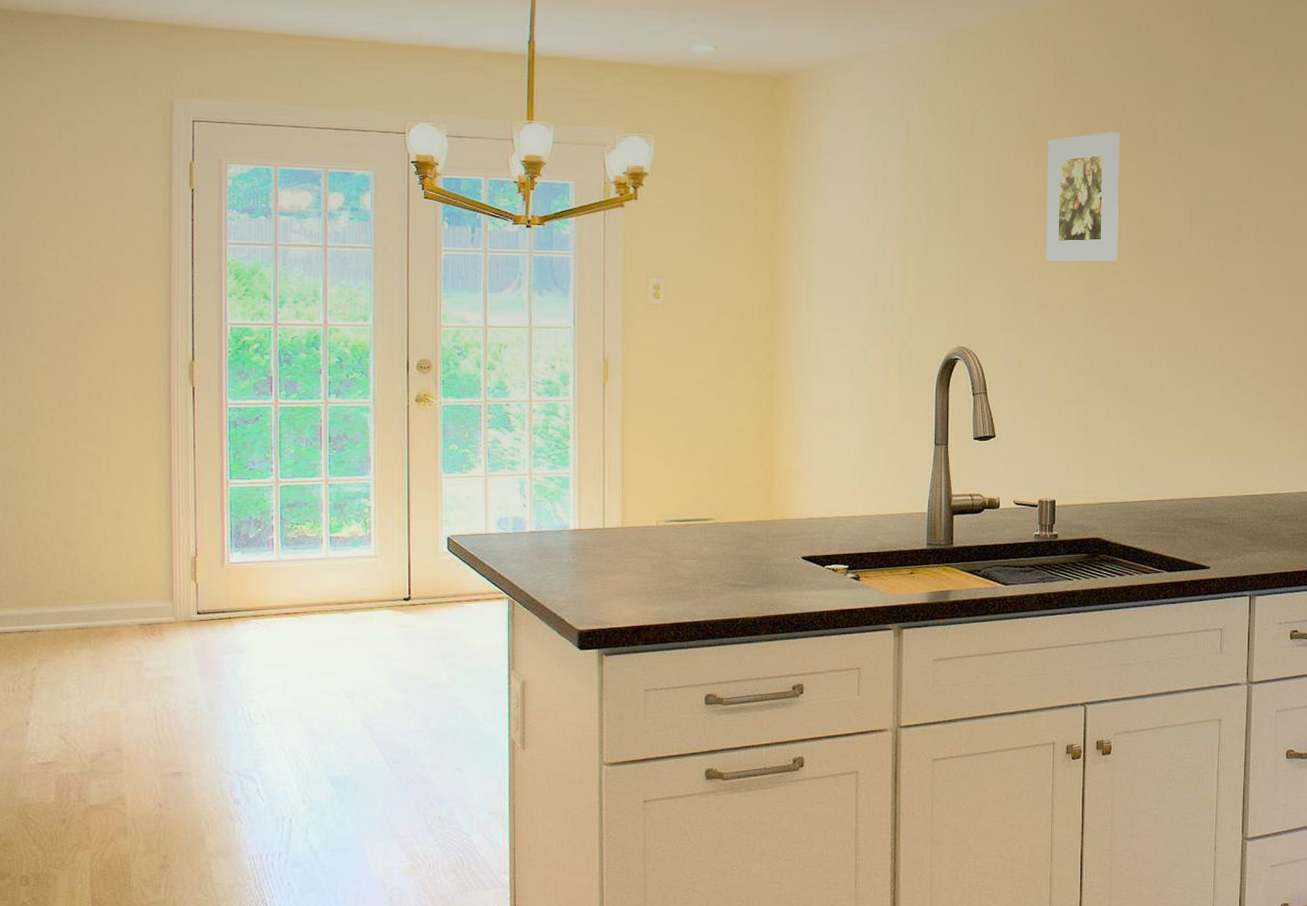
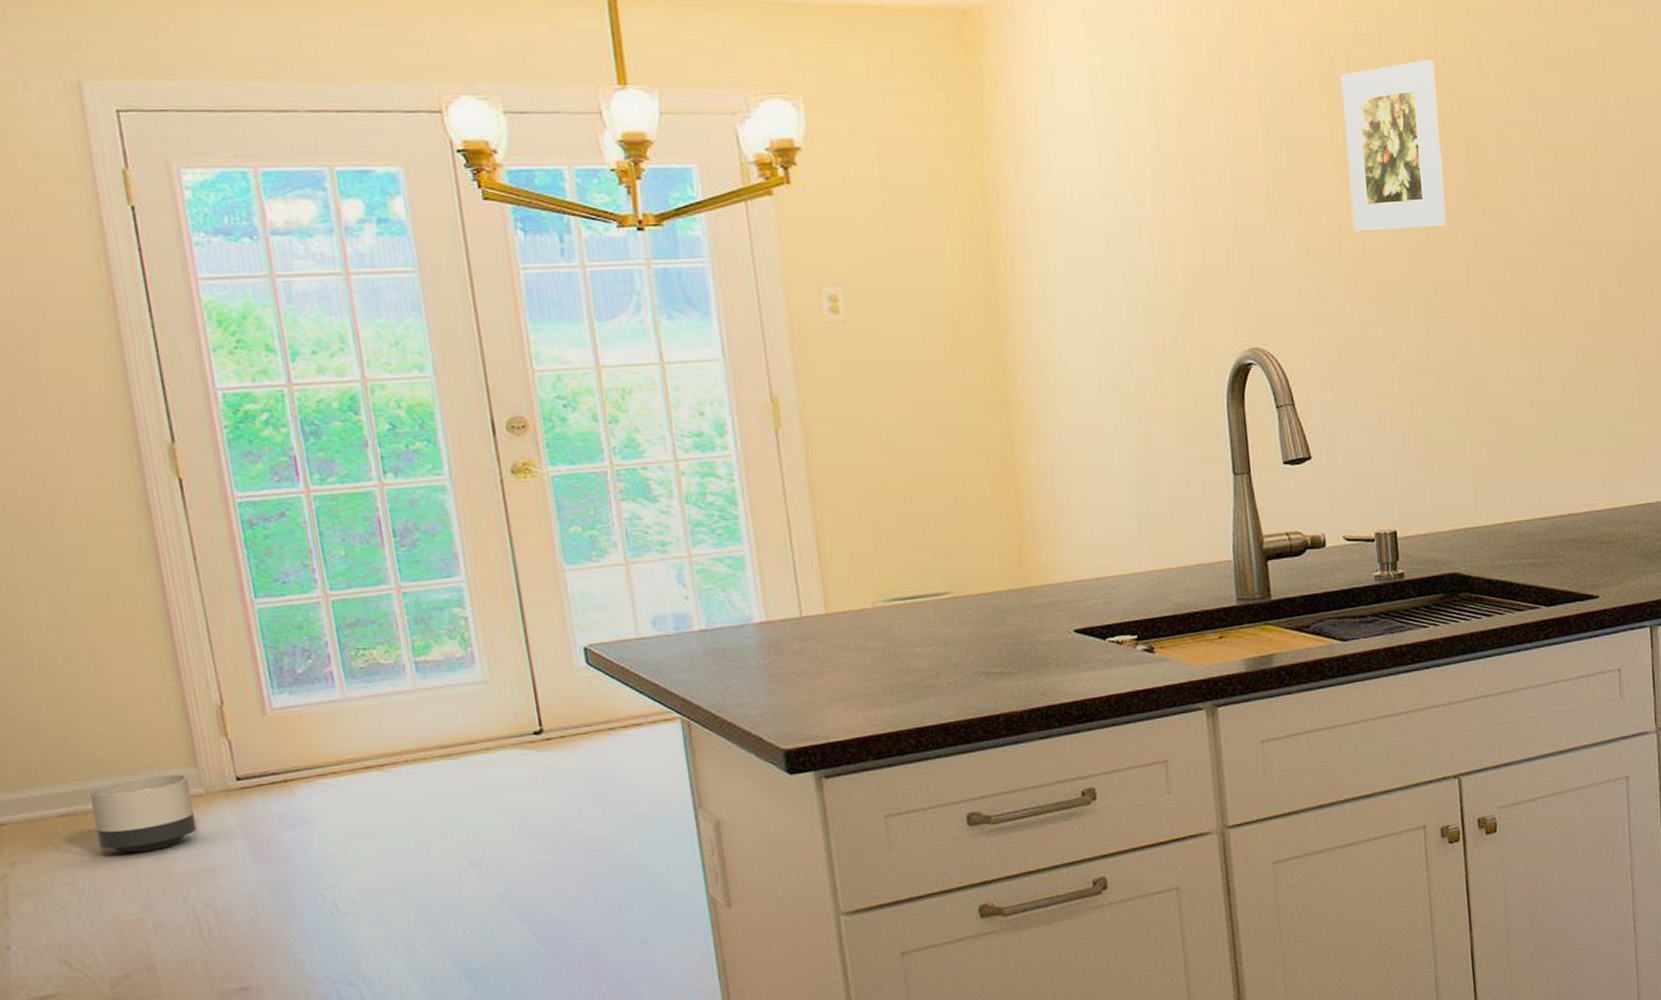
planter: none [99,604,166,662] -> present [90,774,197,854]

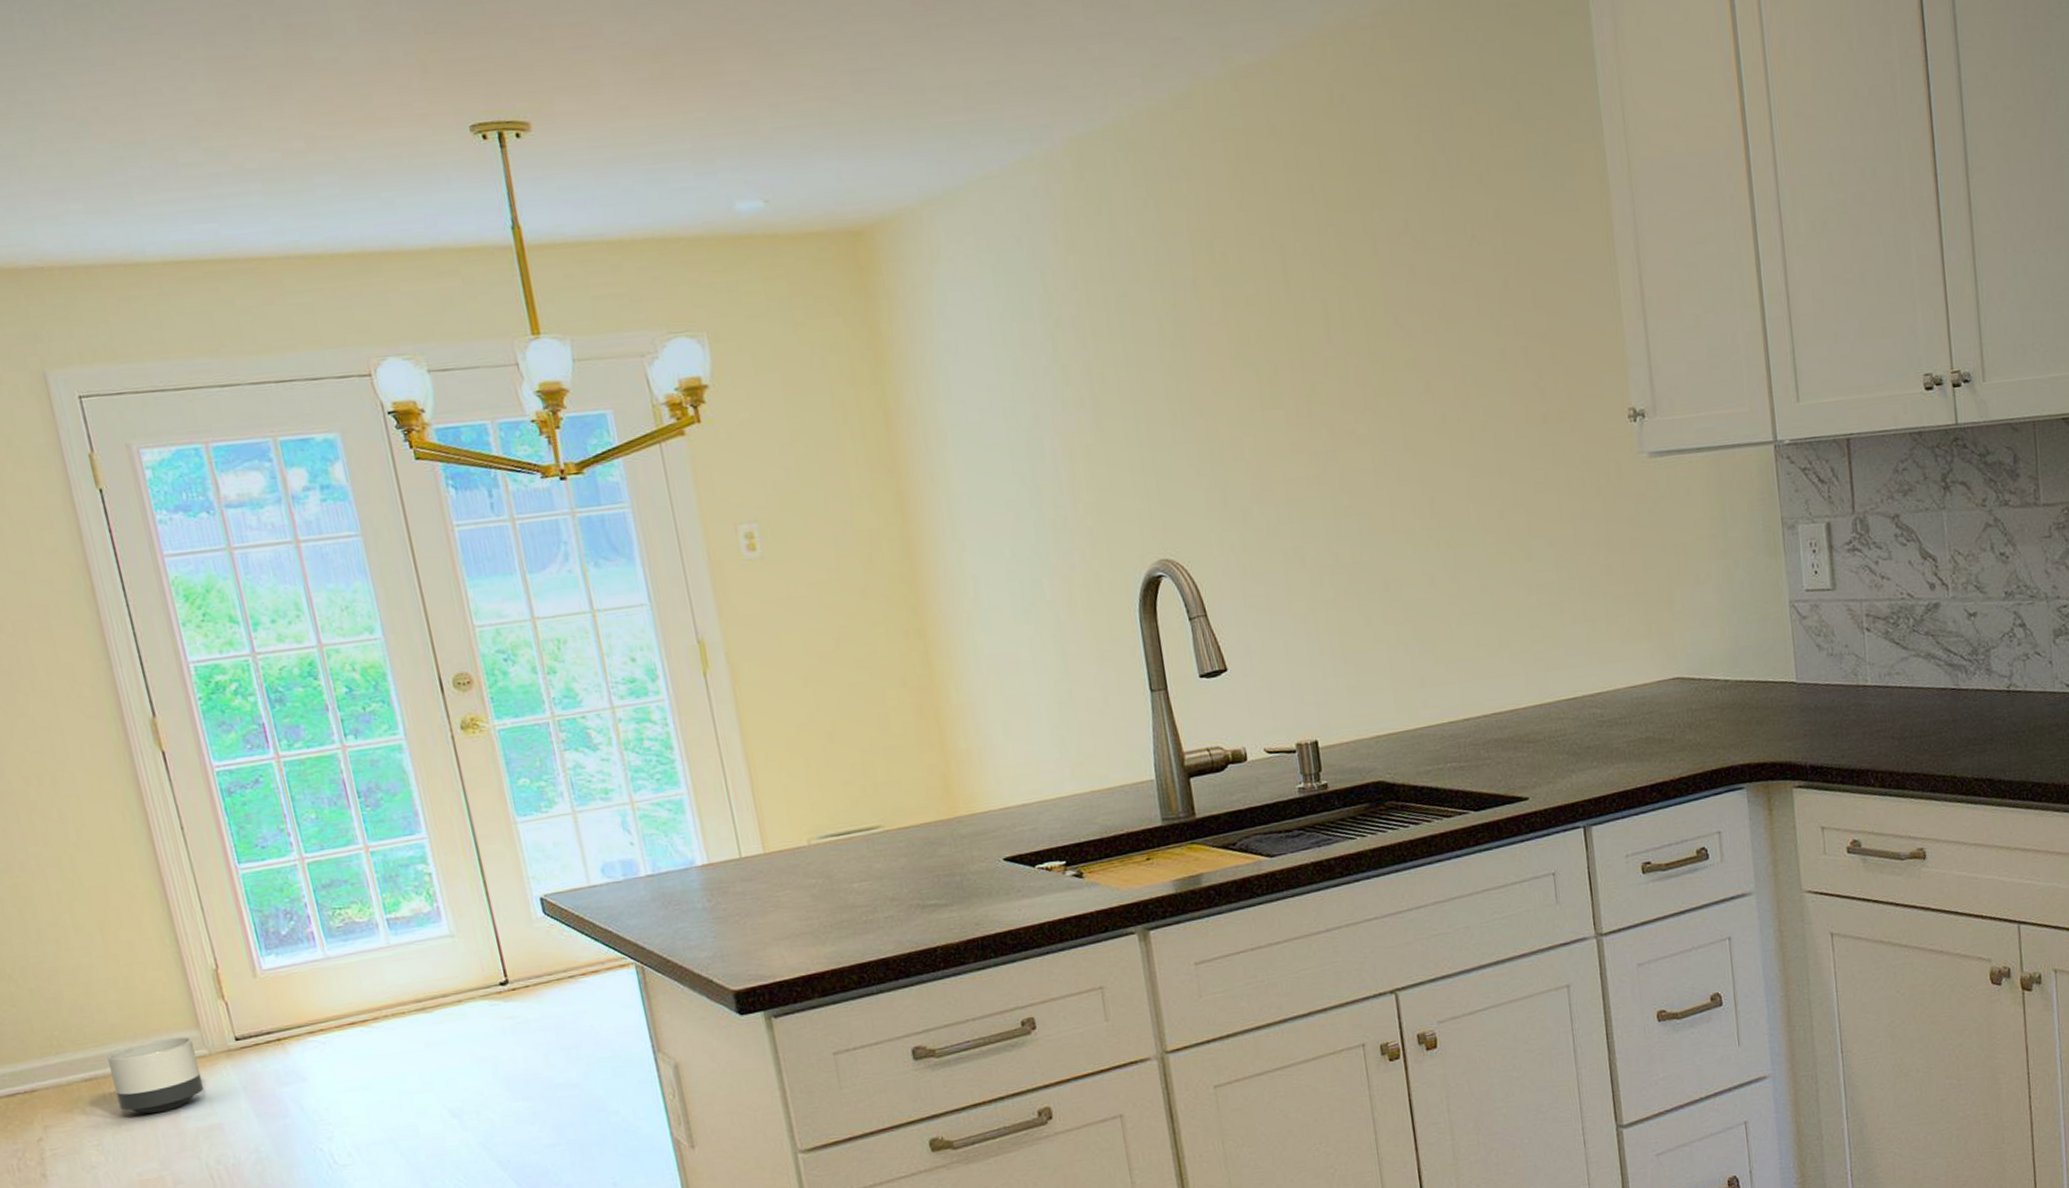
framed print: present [1341,60,1447,233] -> none [1233,245,1350,432]

